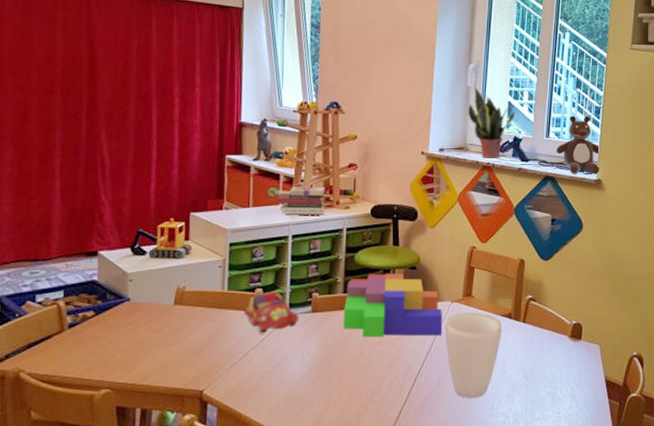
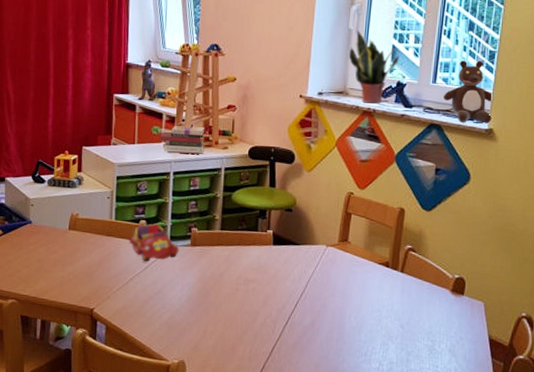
toy blocks: present [343,273,443,337] -> none [220,213,318,278]
cup: present [445,312,503,398] -> none [319,257,379,342]

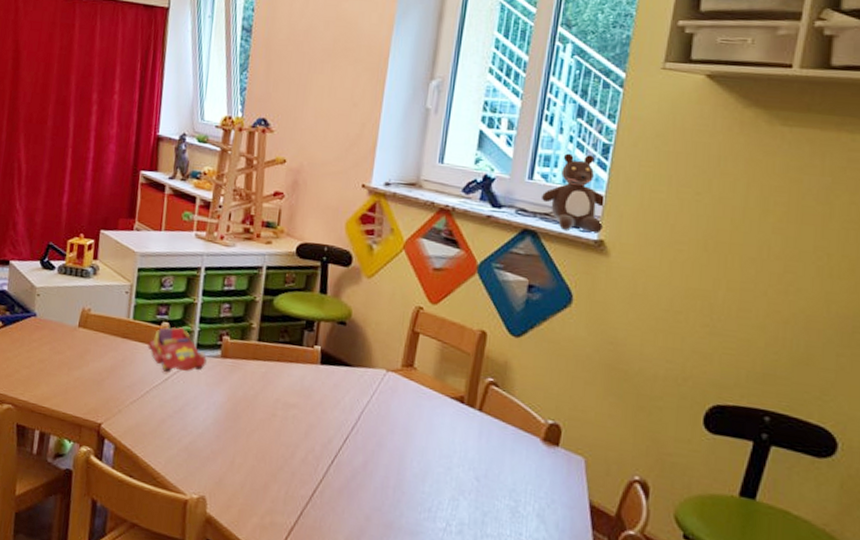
books: present [160,126,205,155] -> none [191,212,246,249]
potted plant: present [348,30,399,104] -> none [424,109,487,201]

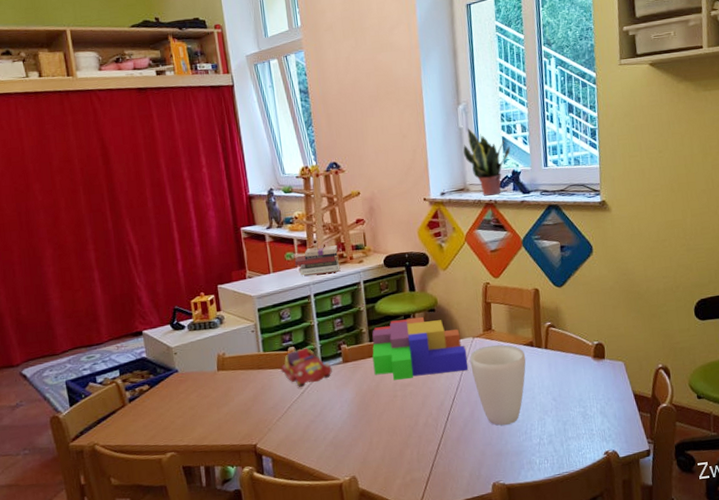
books: none [191,212,246,249] -> present [294,245,341,277]
toy blocks: none [255,323,375,409] -> present [372,316,469,380]
cup: none [376,385,451,494] -> present [470,344,526,426]
potted plant: none [424,109,487,201] -> present [463,127,511,196]
stuffed animal: present [542,153,605,234] -> none [556,139,603,199]

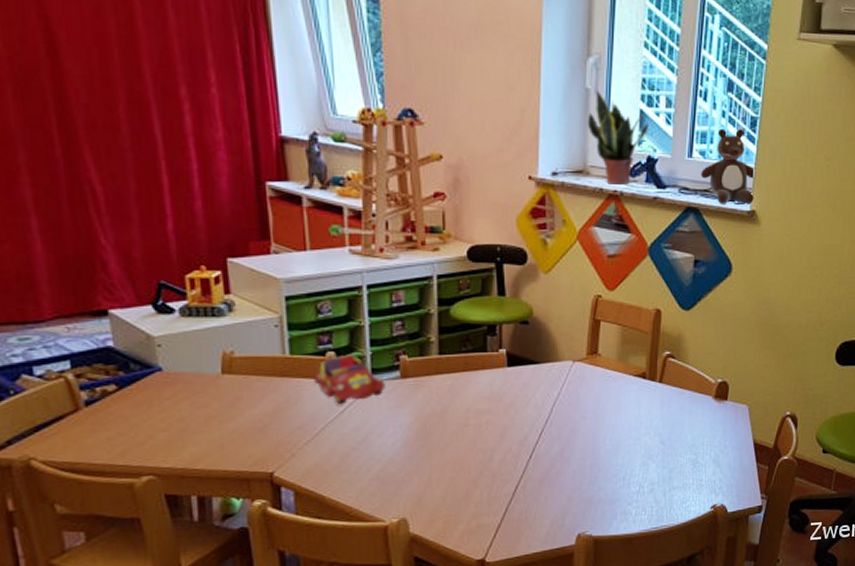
books: present [294,245,341,277] -> none [342,223,407,261]
toy blocks: present [372,316,469,380] -> none [441,329,564,405]
cup: present [470,344,526,426] -> none [566,372,635,468]
stuffed animal: none [556,139,603,199] -> present [701,128,755,205]

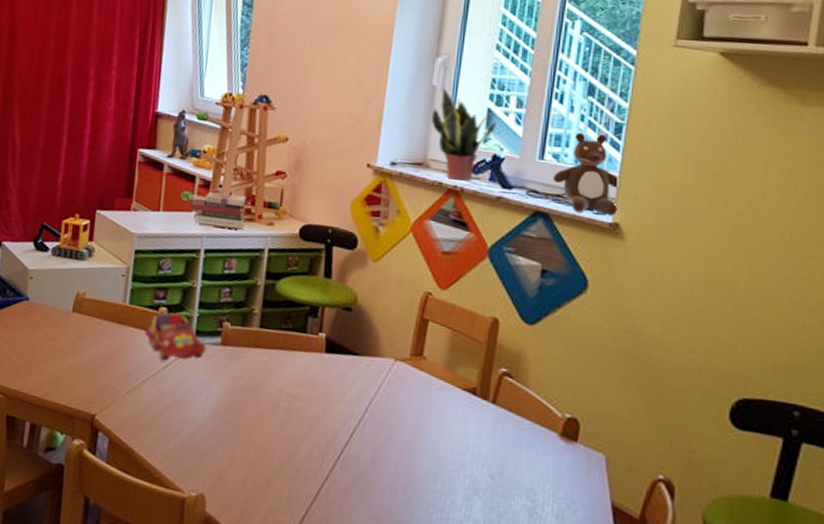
books: none [342,223,407,261] -> present [190,192,247,231]

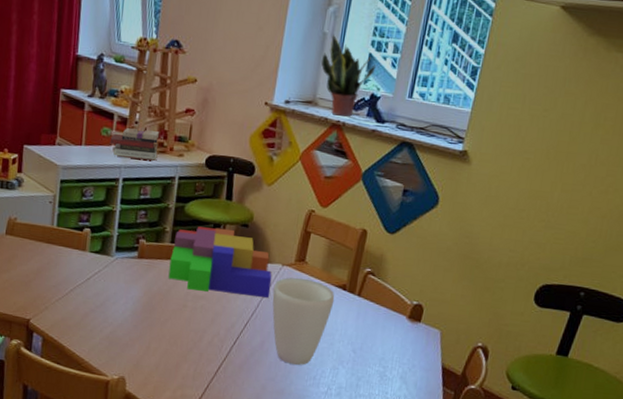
toy car: present [144,312,206,361] -> none [71,232,125,273]
toy blocks: none [257,309,383,401] -> present [168,226,272,298]
cup: none [384,376,463,492] -> present [272,277,335,365]
stuffed animal: present [554,132,619,216] -> none [419,74,471,145]

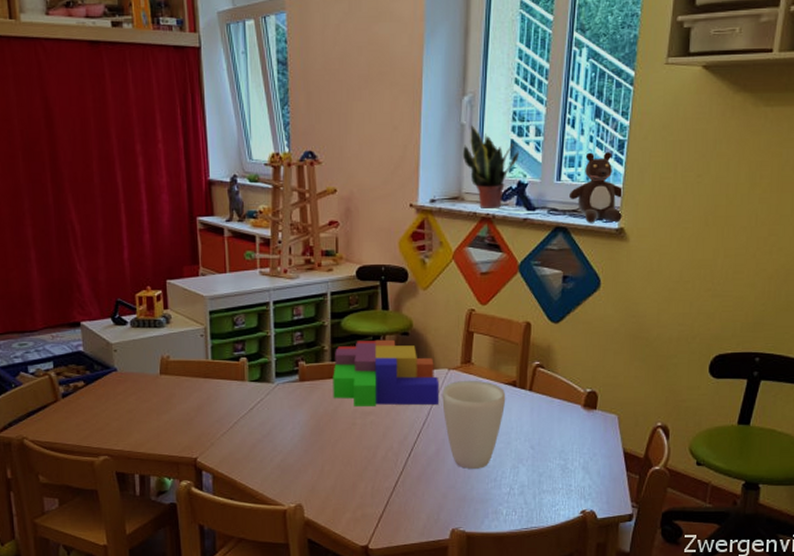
books: present [109,128,160,162] -> none [254,248,306,281]
stuffed animal: none [419,74,471,145] -> present [570,152,623,223]

